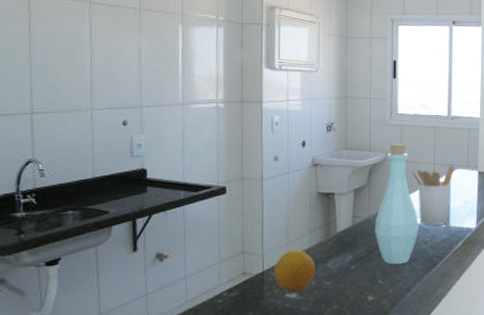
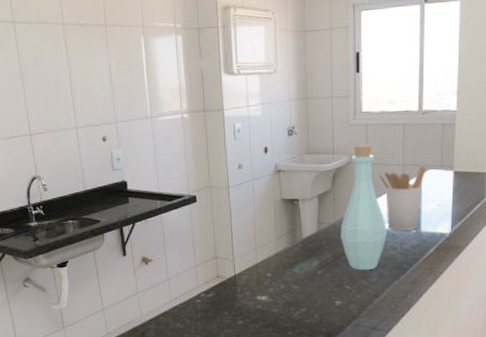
fruit: present [274,250,316,292] -> none [245,255,284,295]

